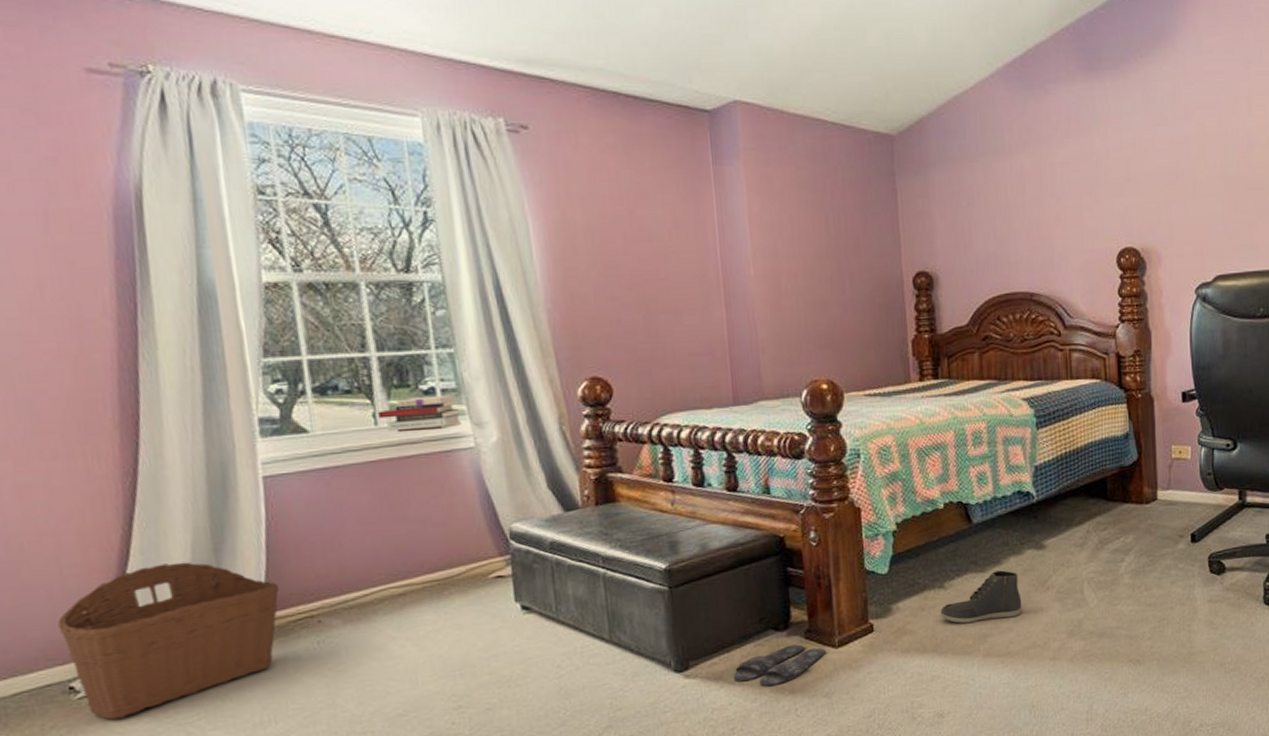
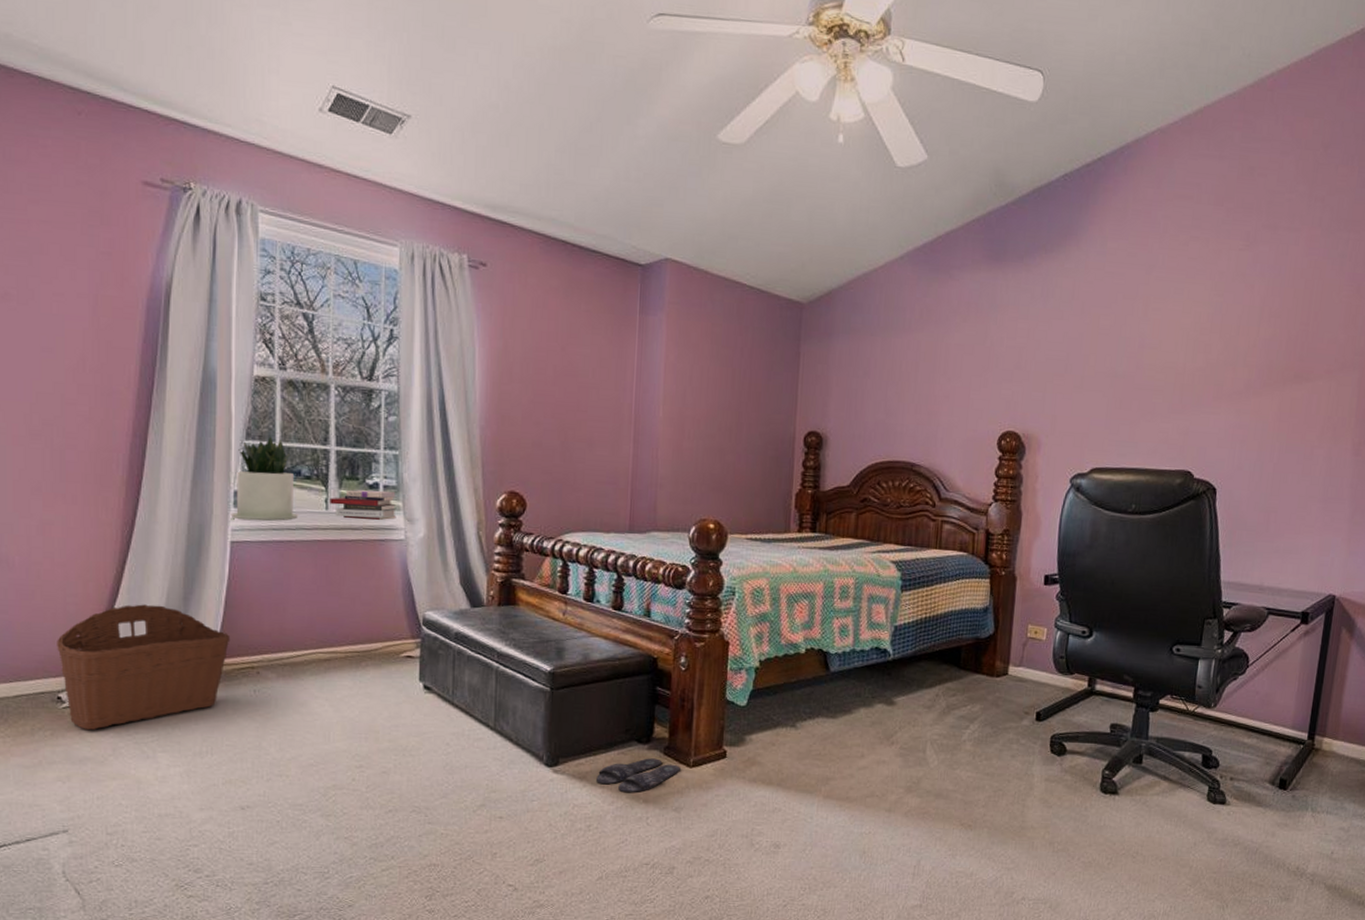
planter: none [256,350,344,451] -> present [230,436,300,522]
sneaker: present [940,570,1022,623] -> none [789,719,866,765]

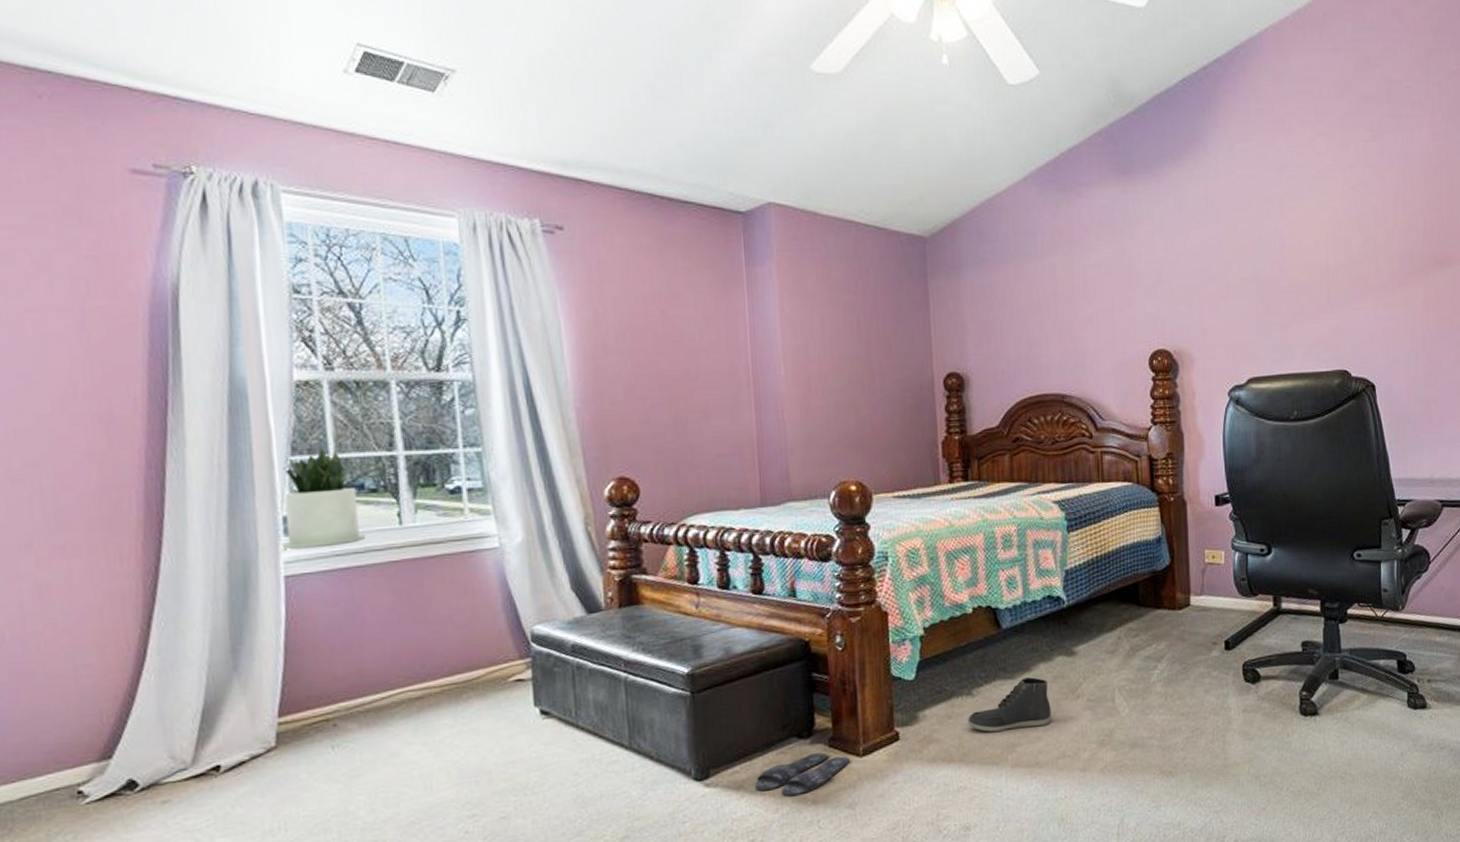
wicker basket: present [57,604,231,731] -> none [70,662,296,826]
books: present [330,490,396,521] -> none [403,493,487,532]
sneaker: none [789,719,866,765] -> present [968,677,1052,732]

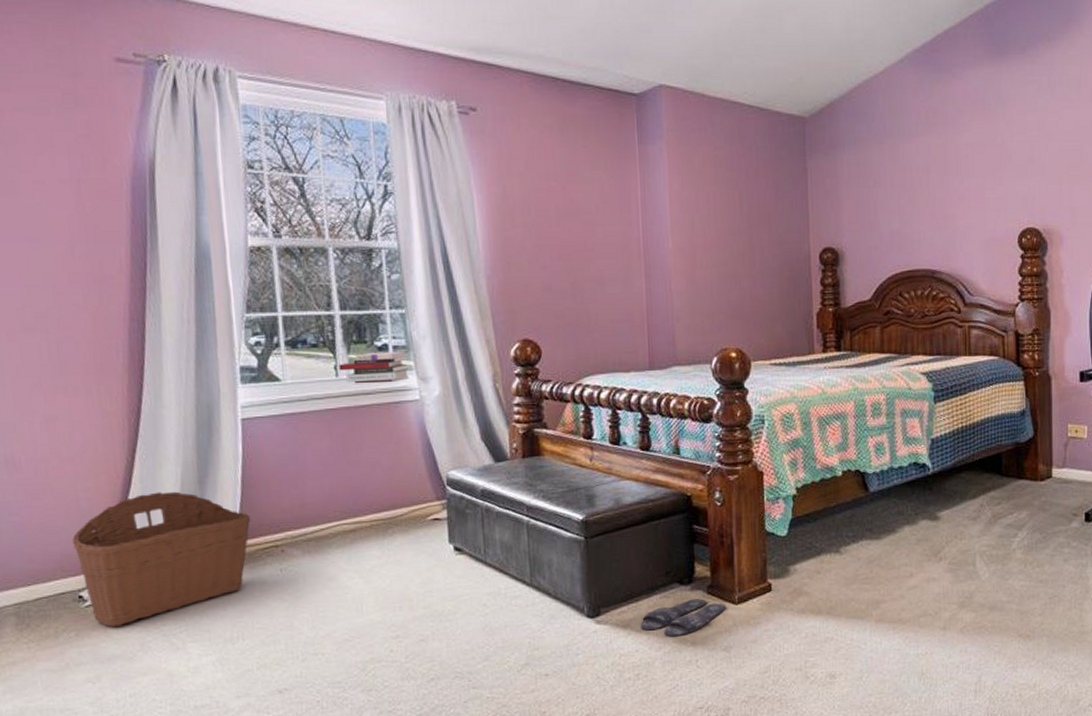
wicker basket: none [70,662,296,826] -> present [72,491,251,628]
planter: present [281,448,368,550] -> none [238,307,310,396]
books: none [403,493,487,532] -> present [339,351,409,384]
sneaker: present [968,677,1052,732] -> none [835,539,915,588]

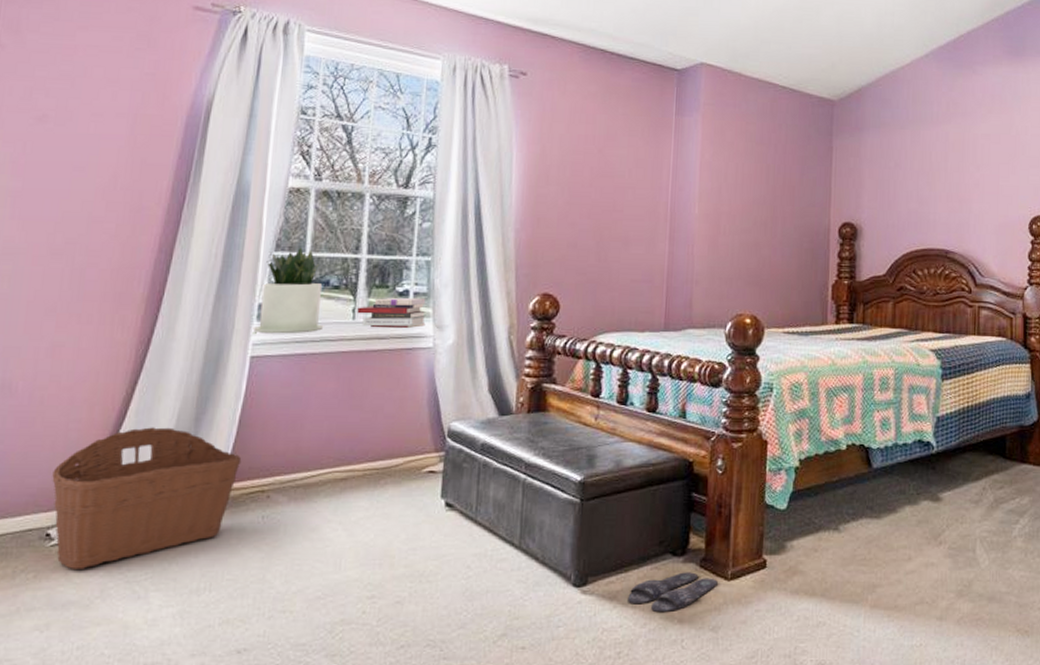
planter: none [238,307,310,396] -> present [253,247,325,334]

